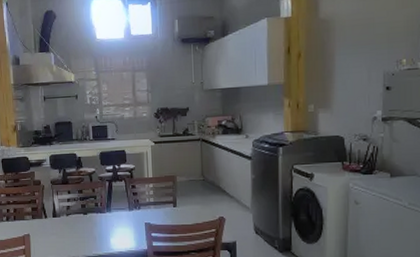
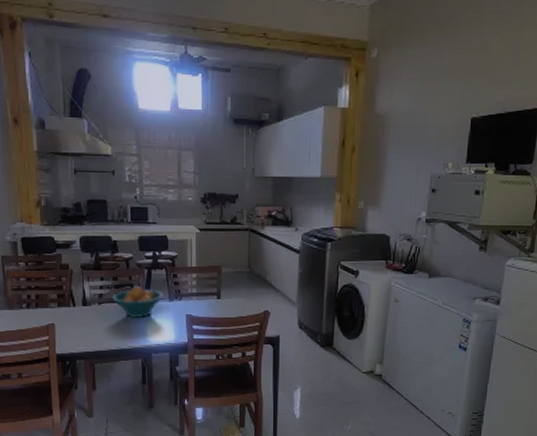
fruit bowl: none [78,198,124,227] -> present [112,286,164,317]

